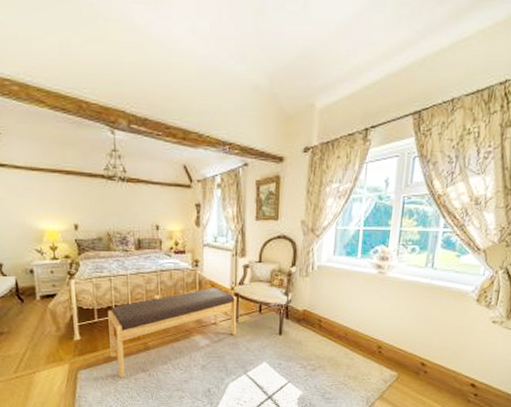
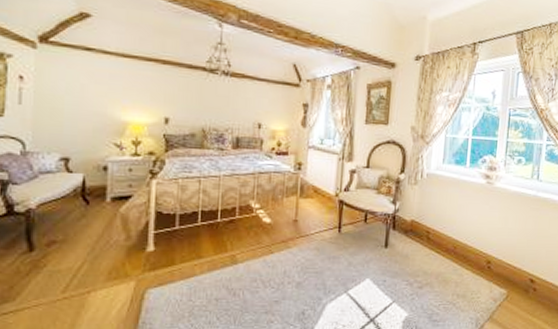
bench: present [108,287,237,378] -> none [189,193,342,298]

